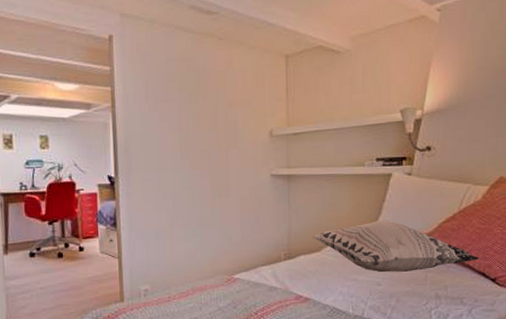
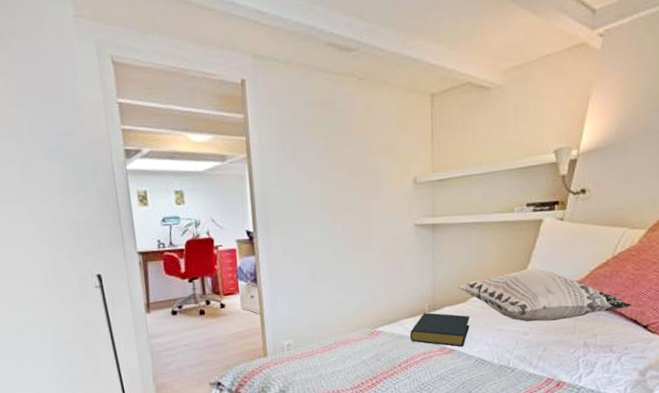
hardback book: none [266,261,324,296] -> present [410,312,470,347]

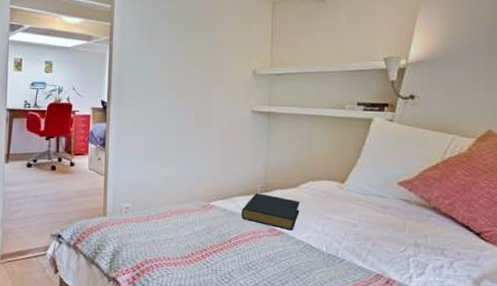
decorative pillow: present [458,268,632,322] -> none [290,163,464,217]

